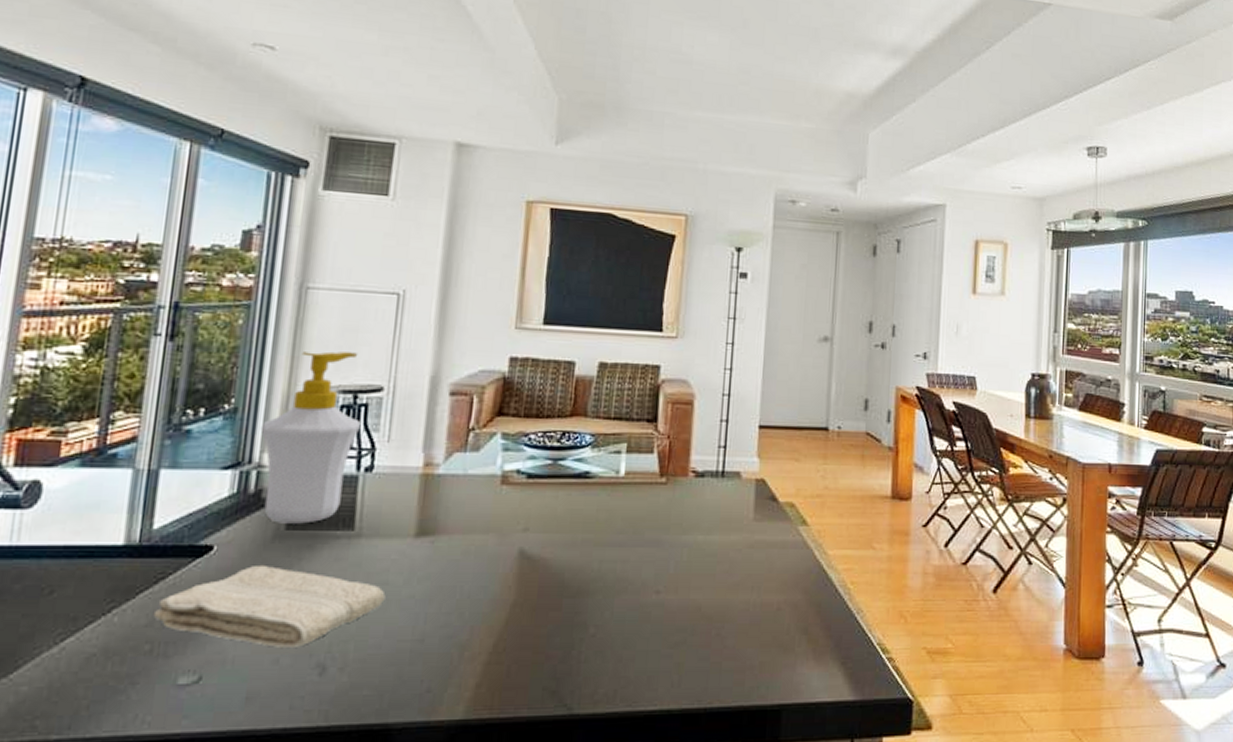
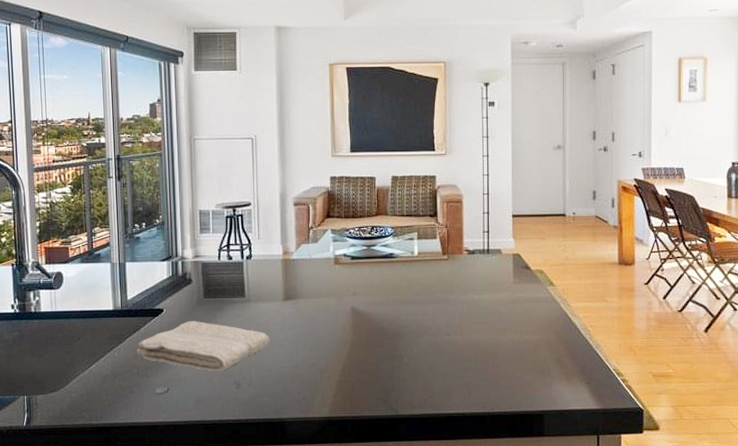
soap bottle: present [260,351,361,524] -> none [179,181,240,294]

